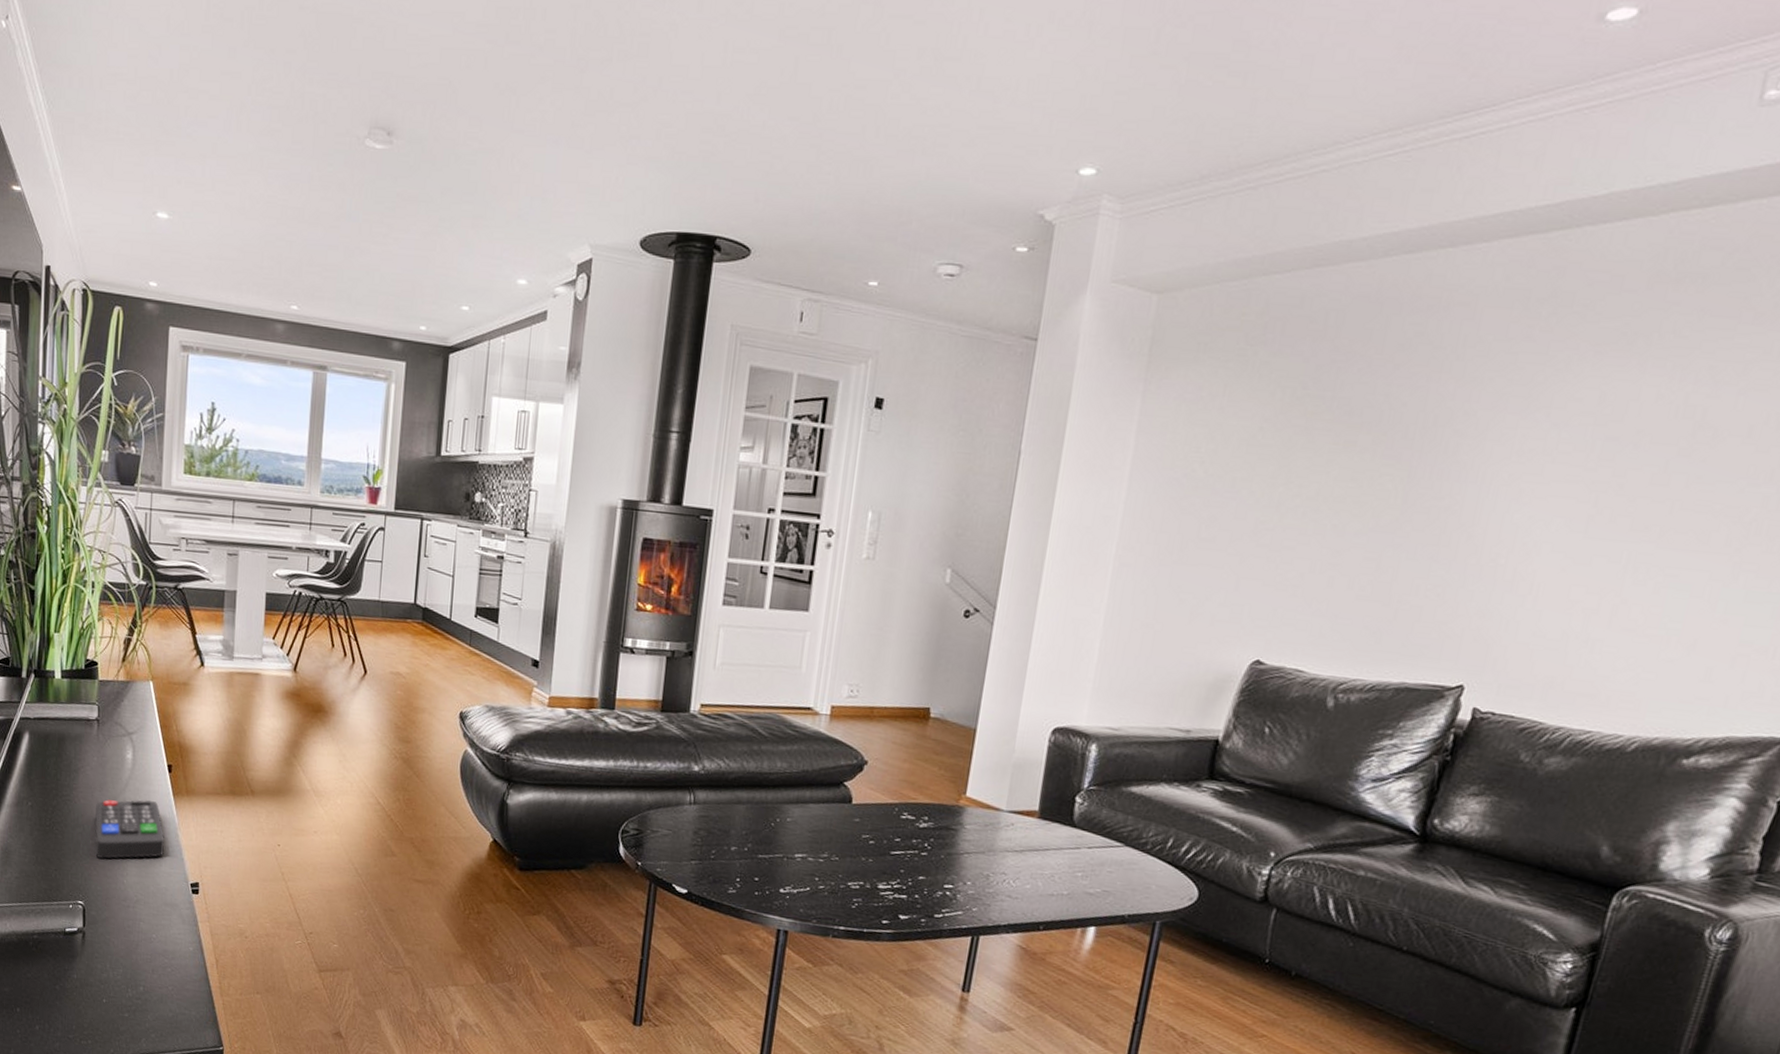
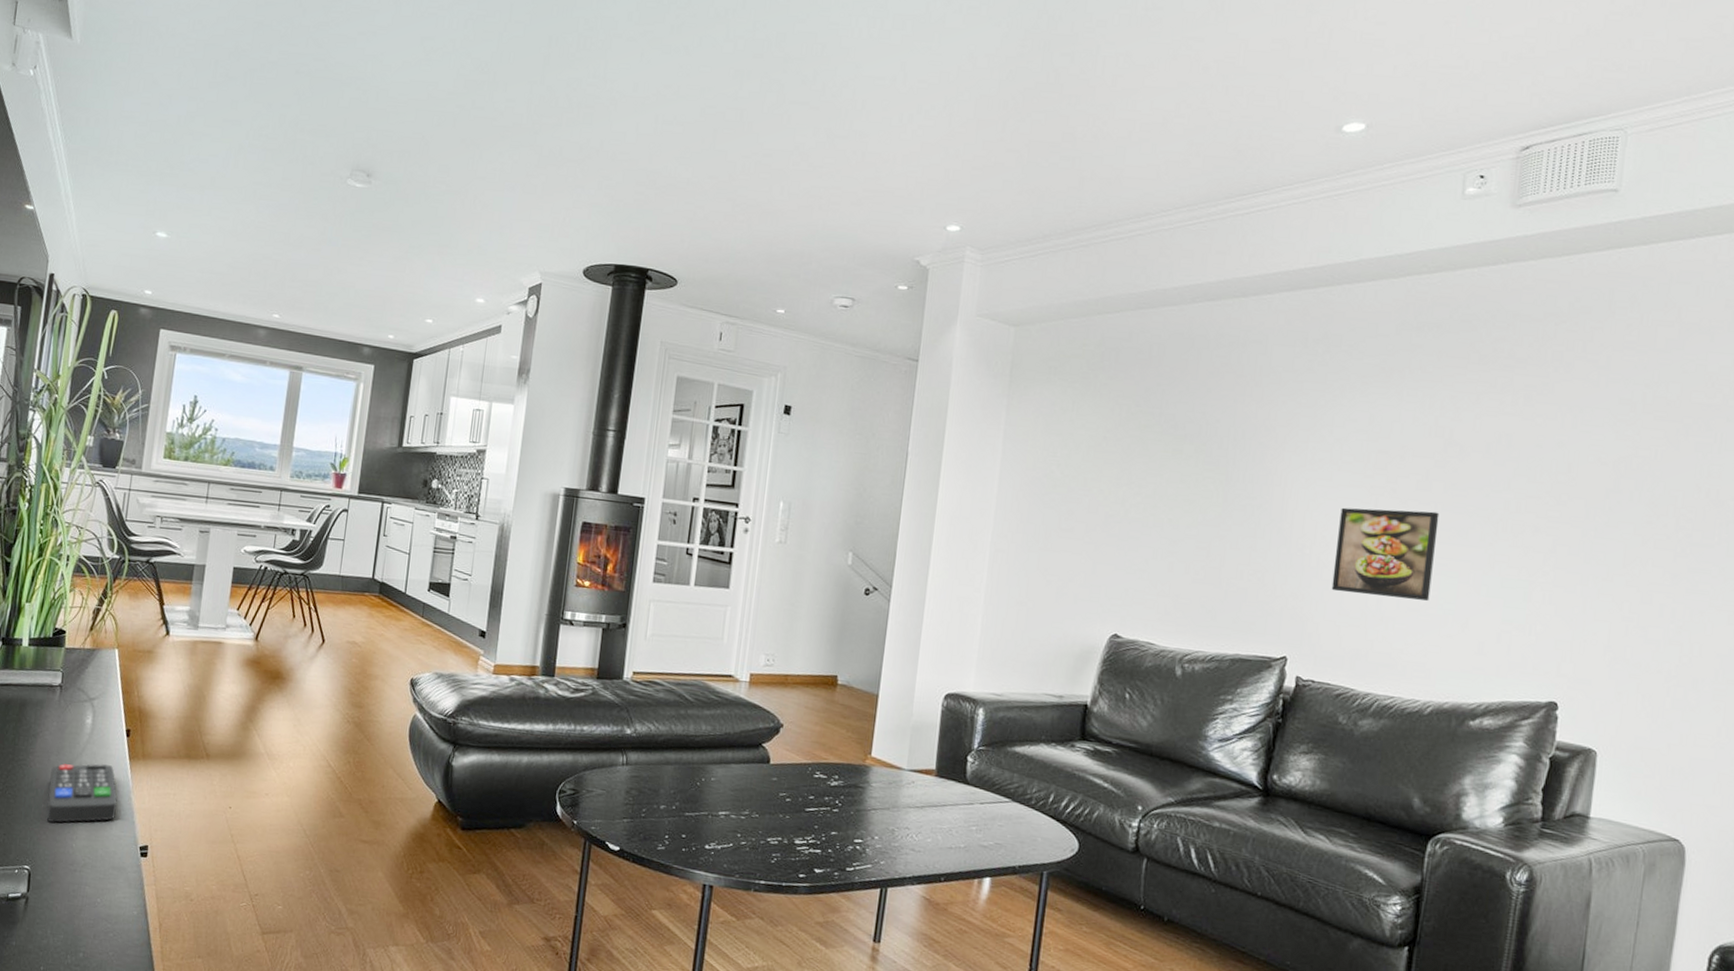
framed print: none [1527,508,1676,619] -> present [1331,507,1440,601]

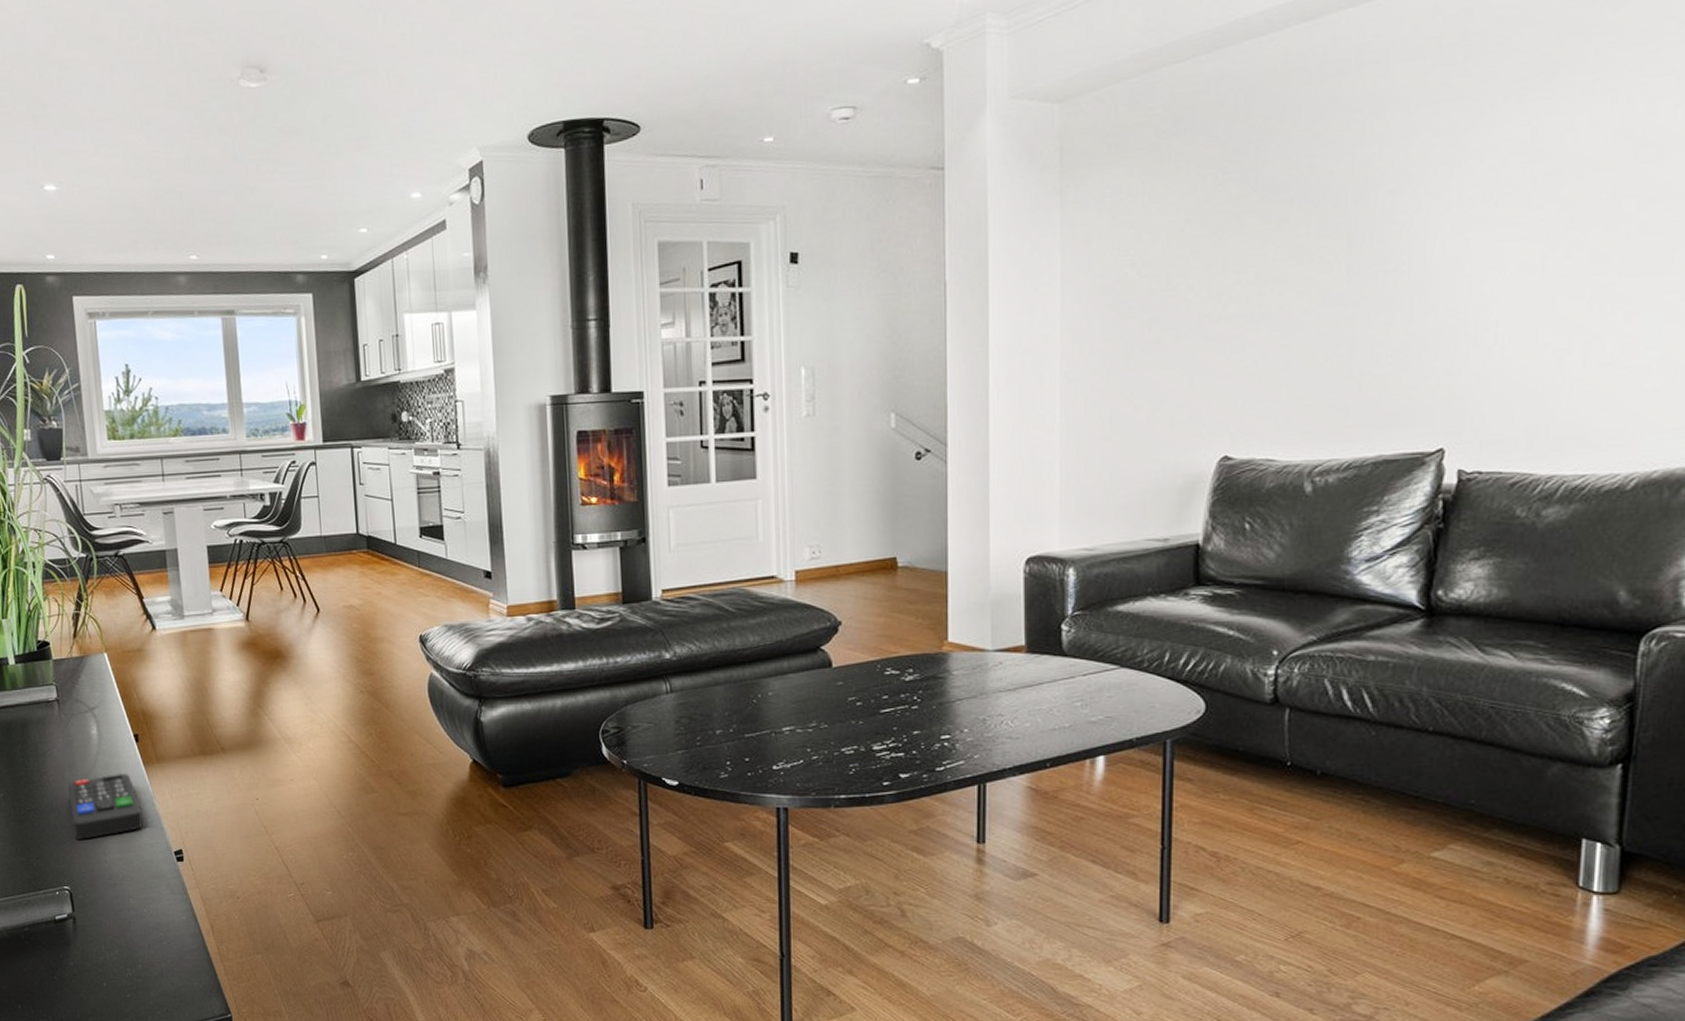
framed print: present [1331,507,1440,601] -> none [1495,237,1633,359]

